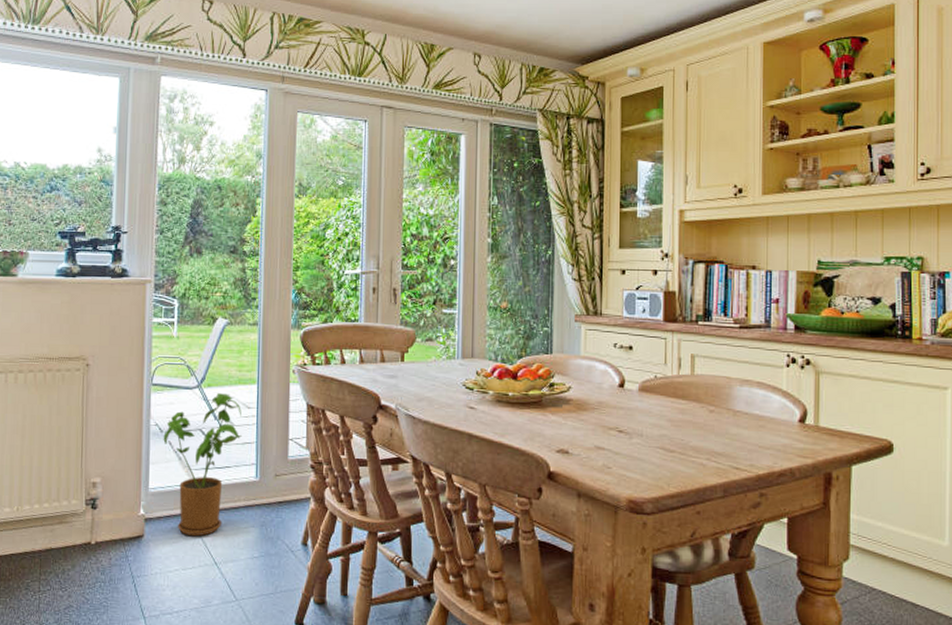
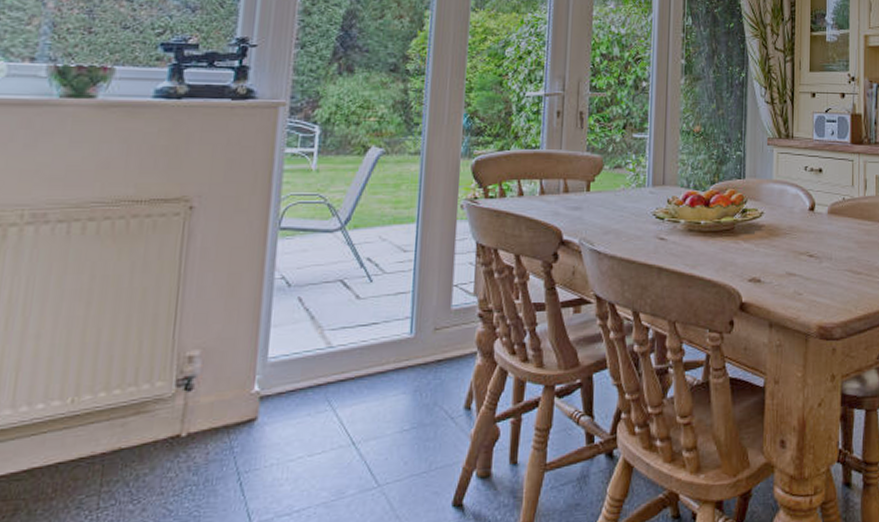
house plant: present [163,393,242,537] -> none [291,236,396,413]

